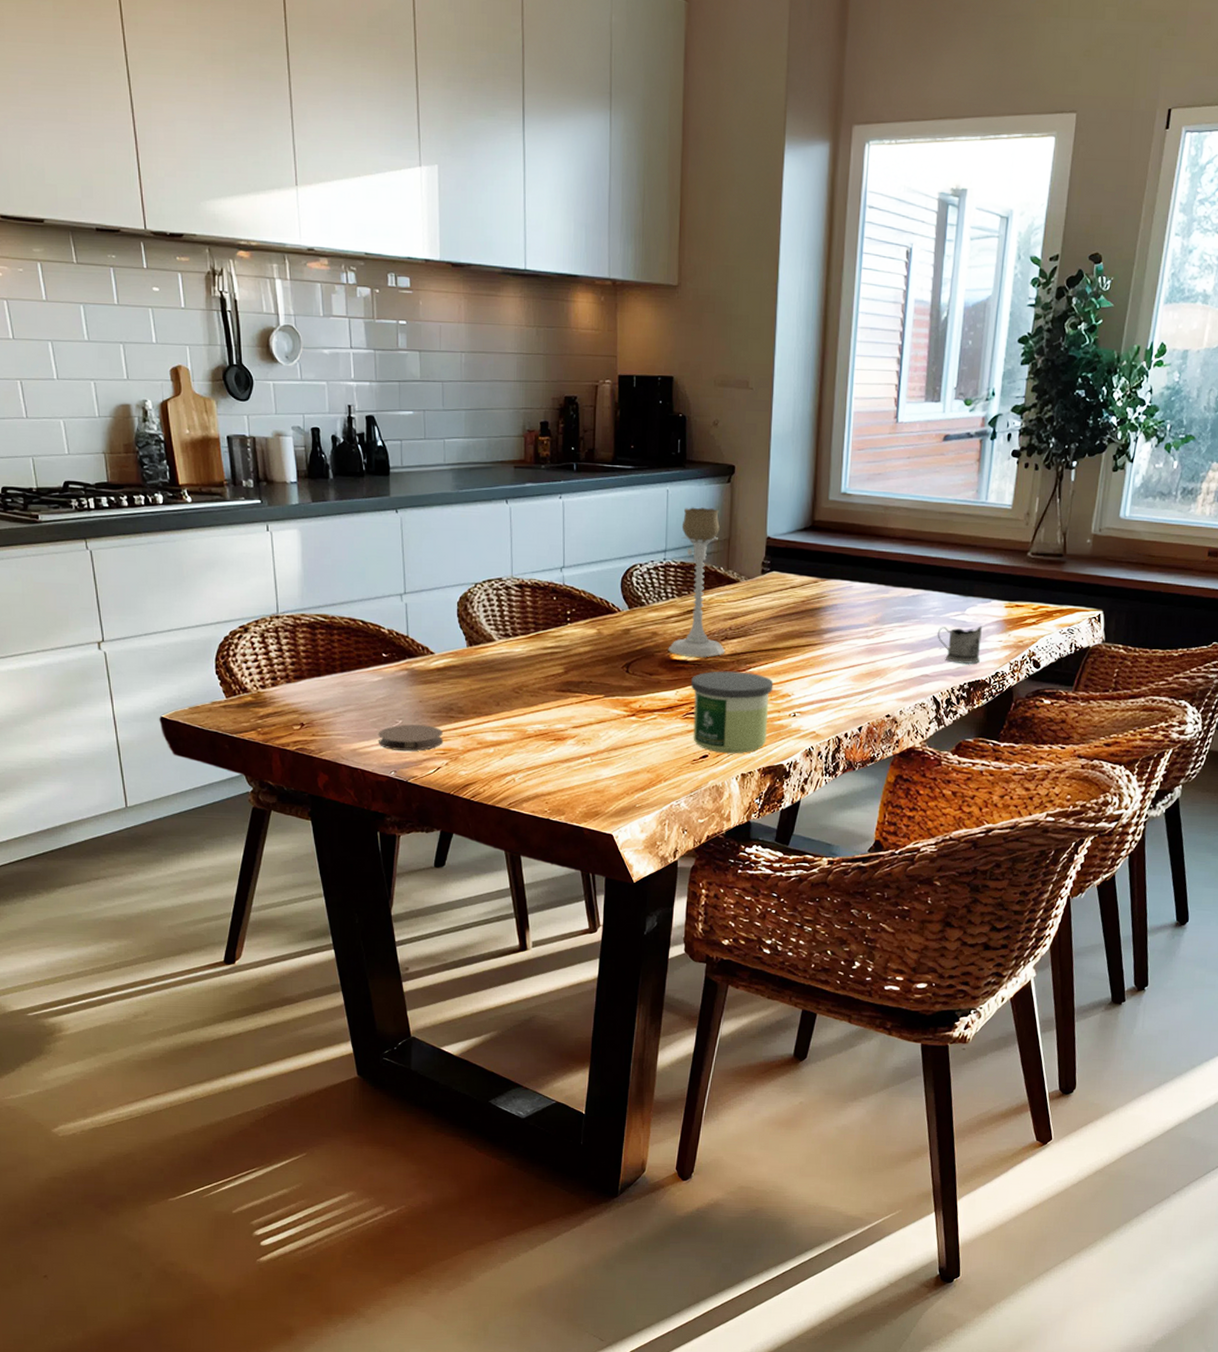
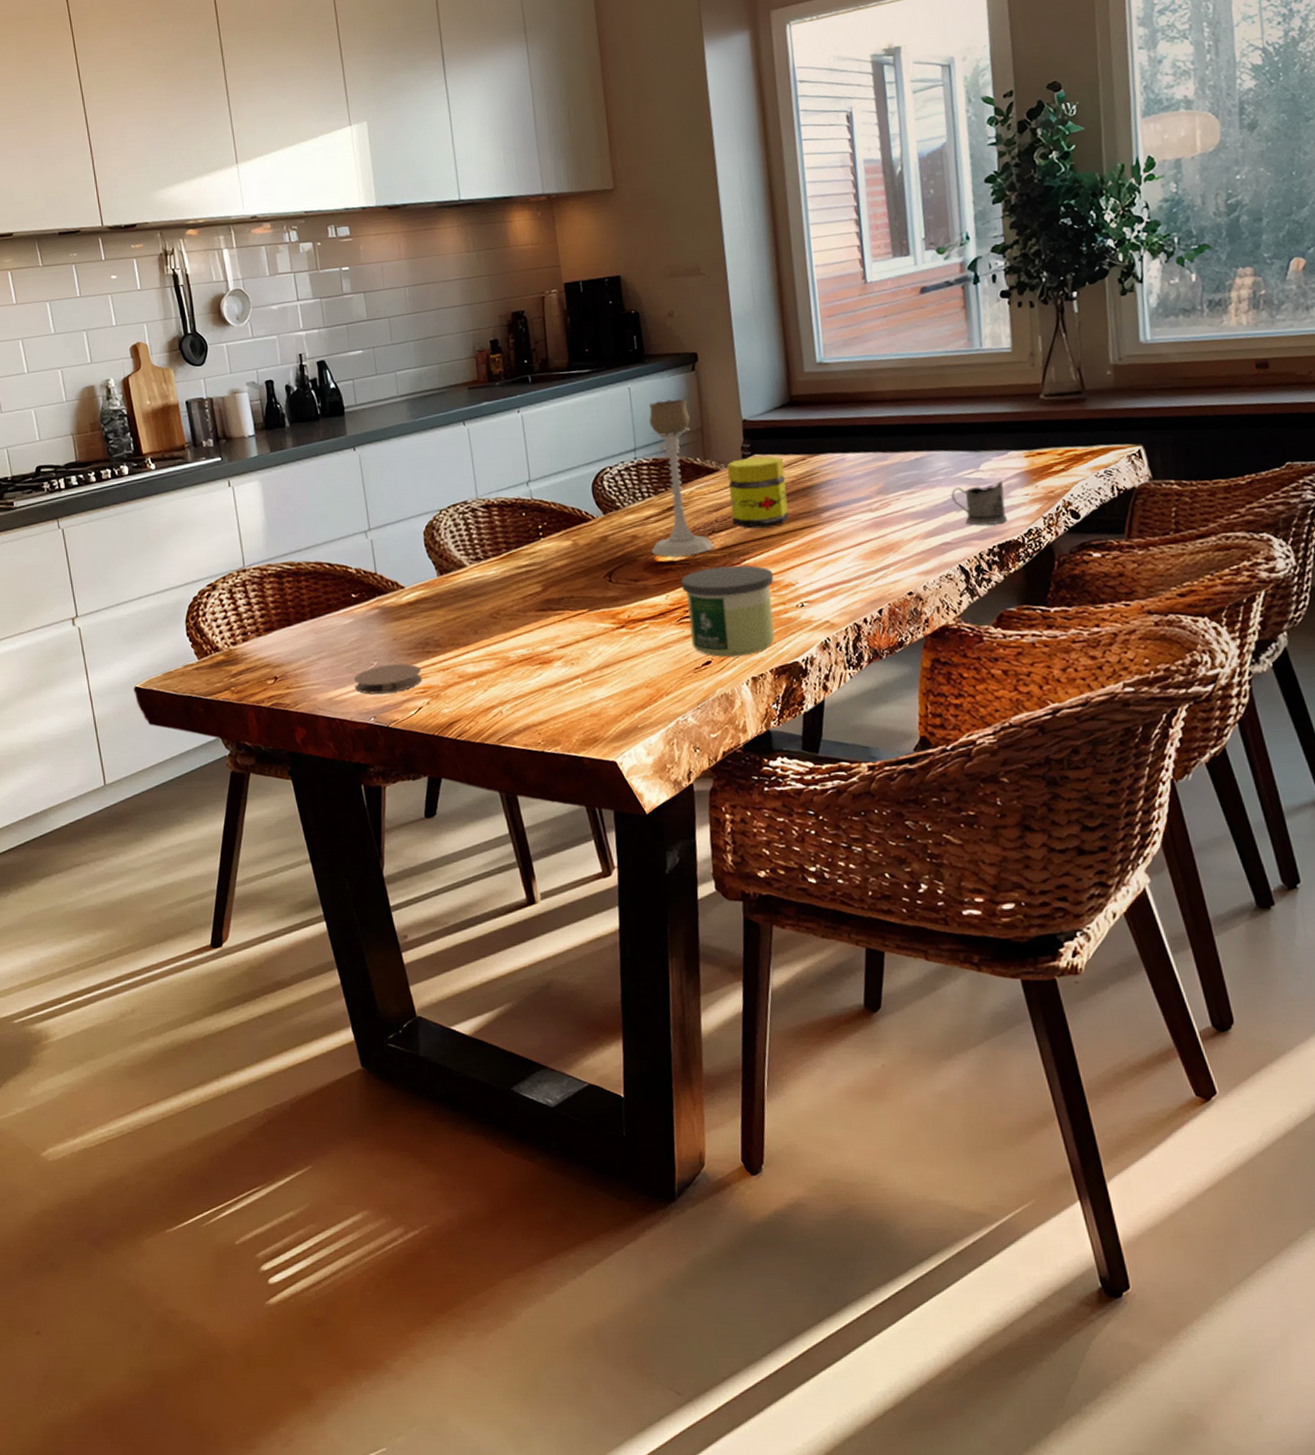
jar: none [744,573,797,641] -> present [727,456,789,529]

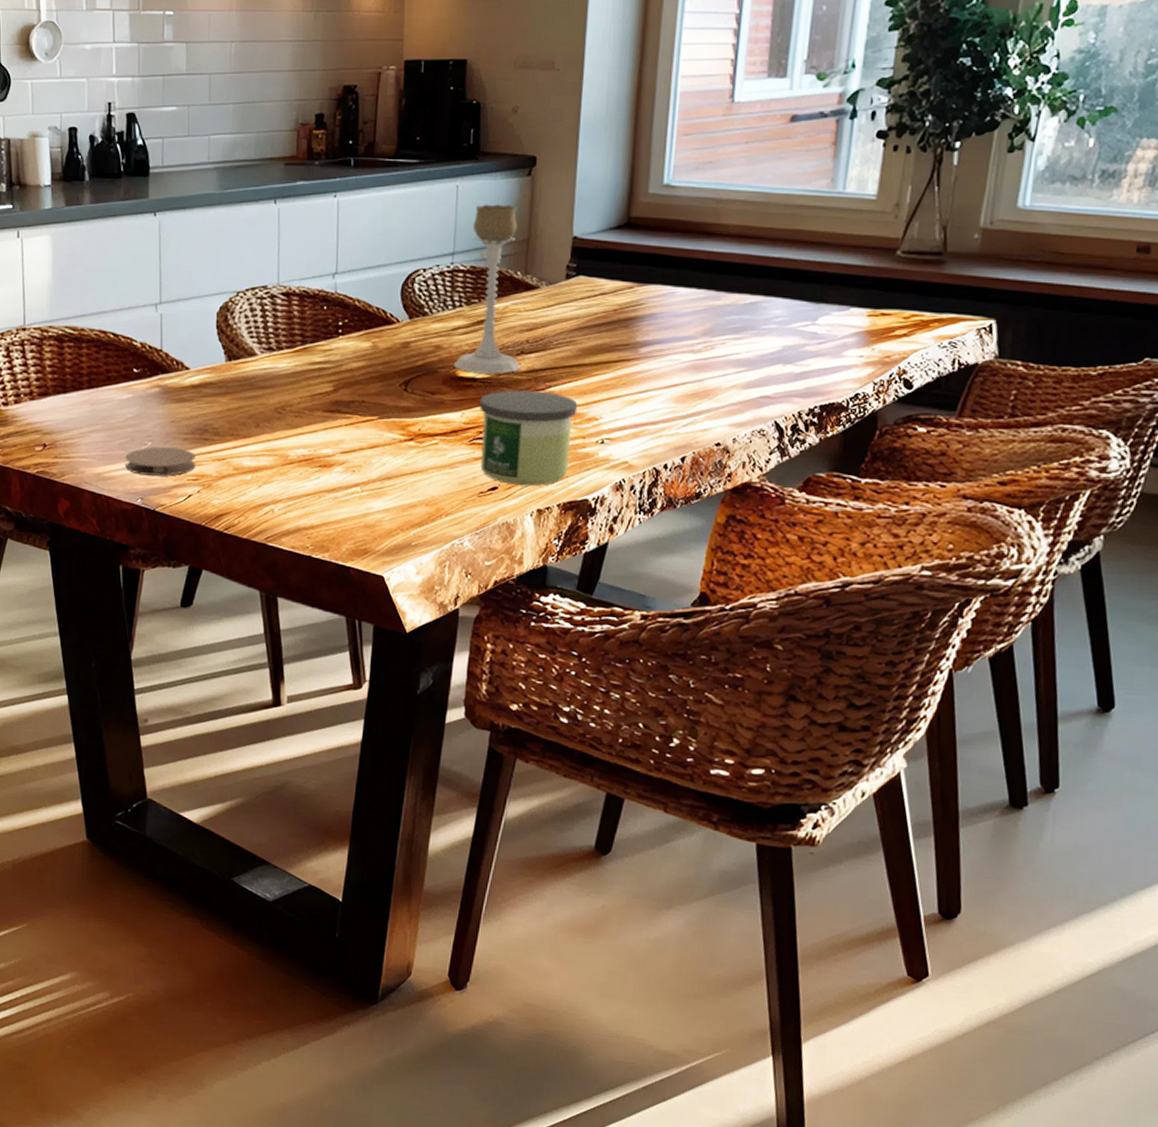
jar: present [727,456,789,529] -> none [543,278,609,356]
tea glass holder: present [951,481,1008,526] -> none [780,338,838,384]

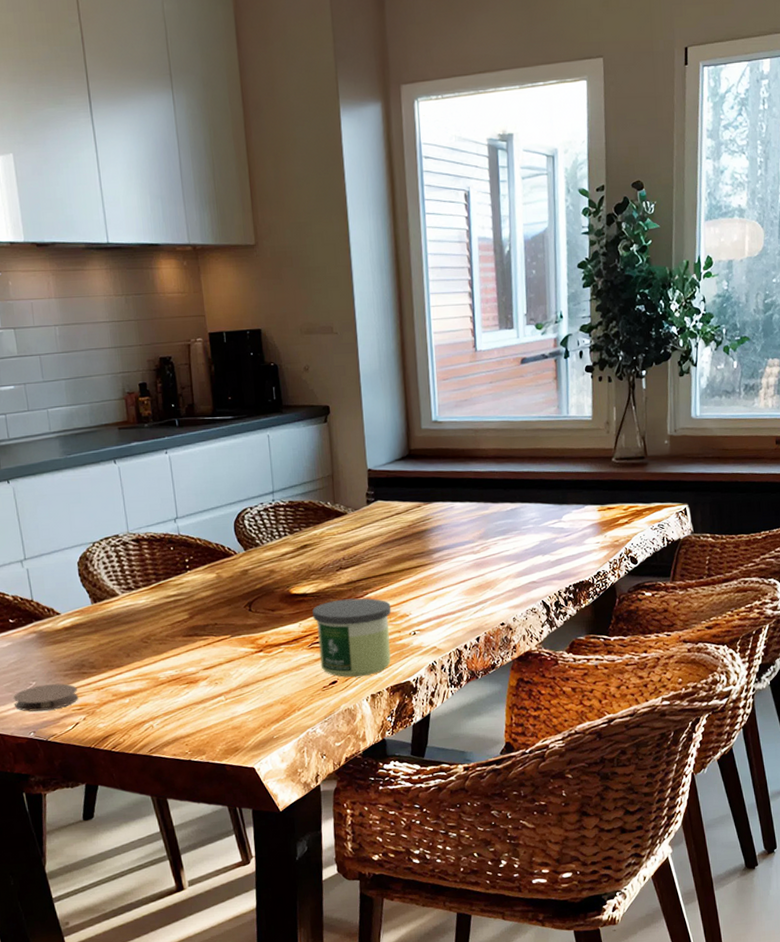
candle holder: present [453,204,521,374] -> none [285,447,342,590]

